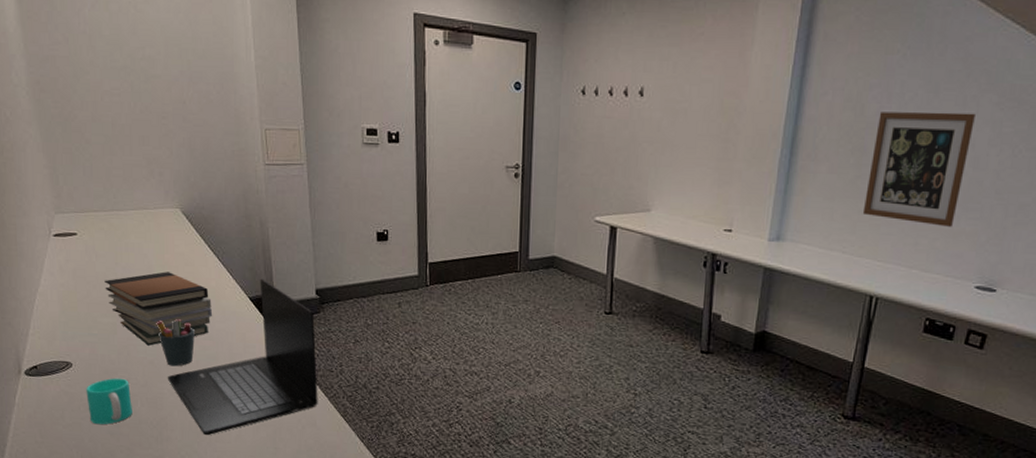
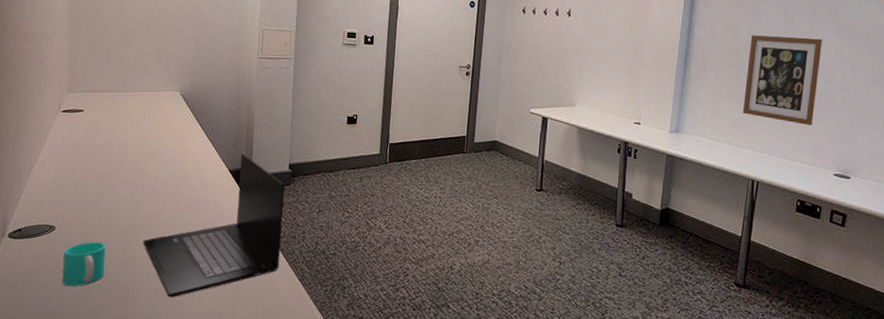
book stack: present [105,271,213,346] -> none [100,145,195,212]
pen holder: present [156,319,196,367] -> none [141,188,176,232]

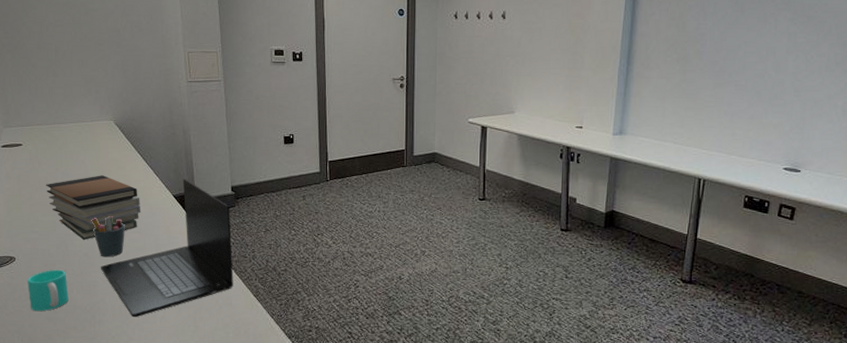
book stack: none [100,145,195,212] -> present [46,175,141,240]
pen holder: none [141,188,176,232] -> present [91,216,126,258]
wall art: present [742,35,822,125] -> none [688,27,774,120]

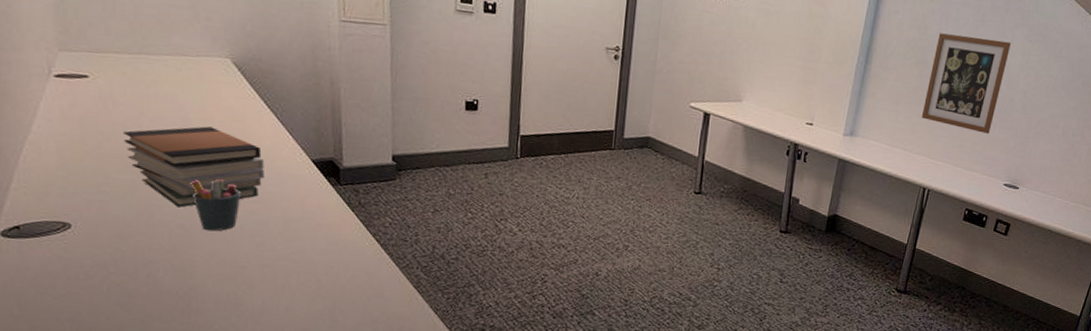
cup: present [27,269,69,312] -> none [89,242,152,296]
laptop: present [100,178,234,318] -> none [201,140,389,308]
wall art: none [688,27,774,120] -> present [921,33,1011,134]

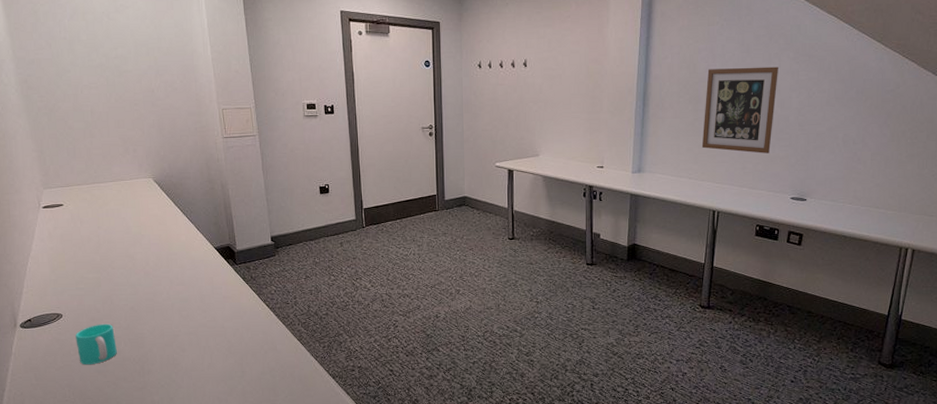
cup: none [89,242,152,296] -> present [75,323,117,365]
book stack: present [123,126,265,208] -> none [89,231,184,294]
pen holder: present [190,179,242,232] -> none [135,270,170,310]

